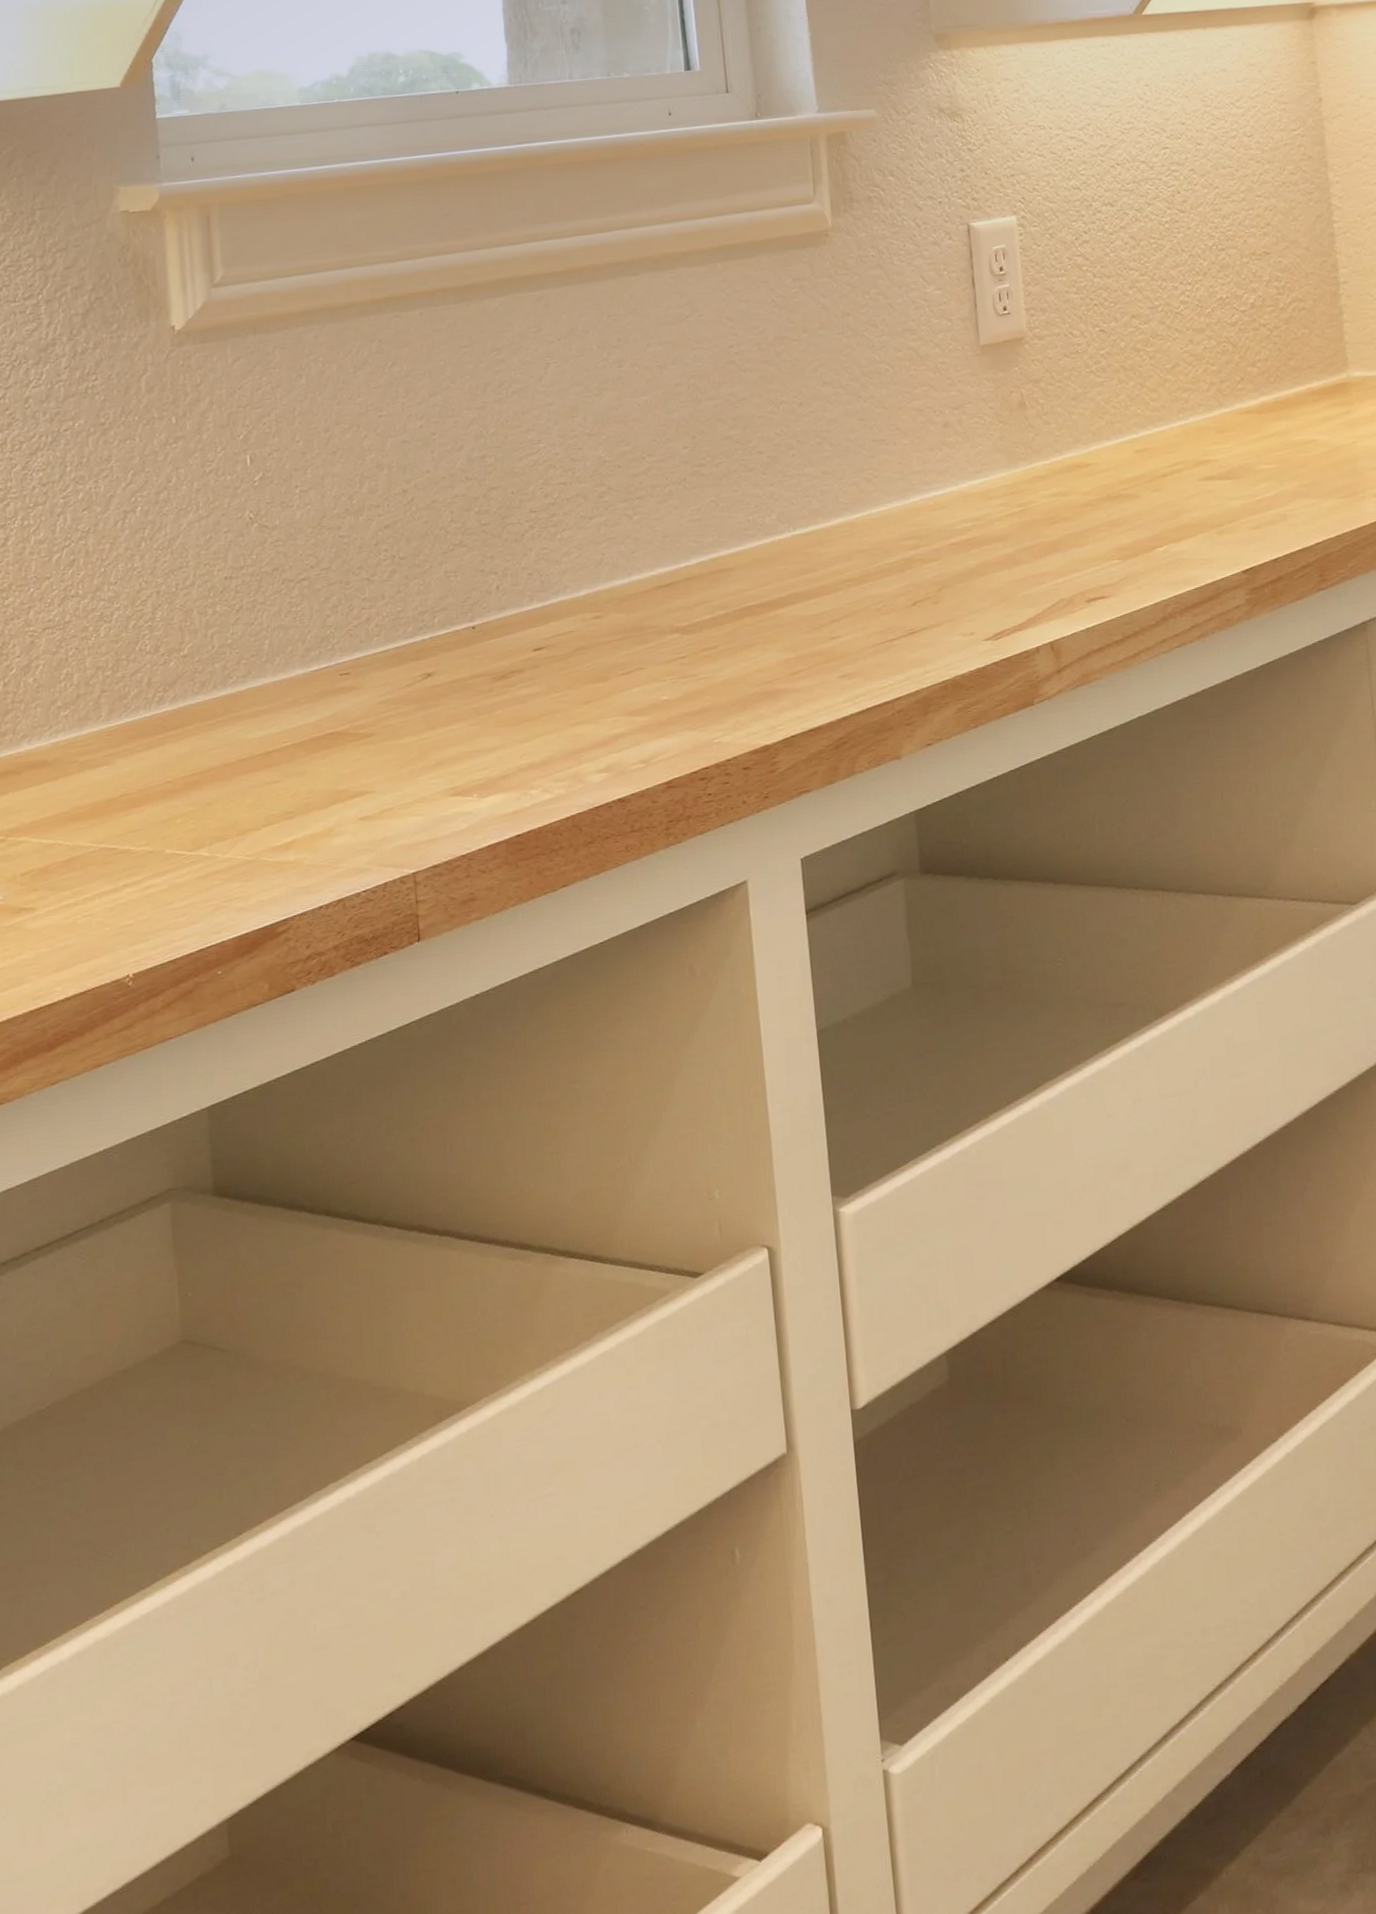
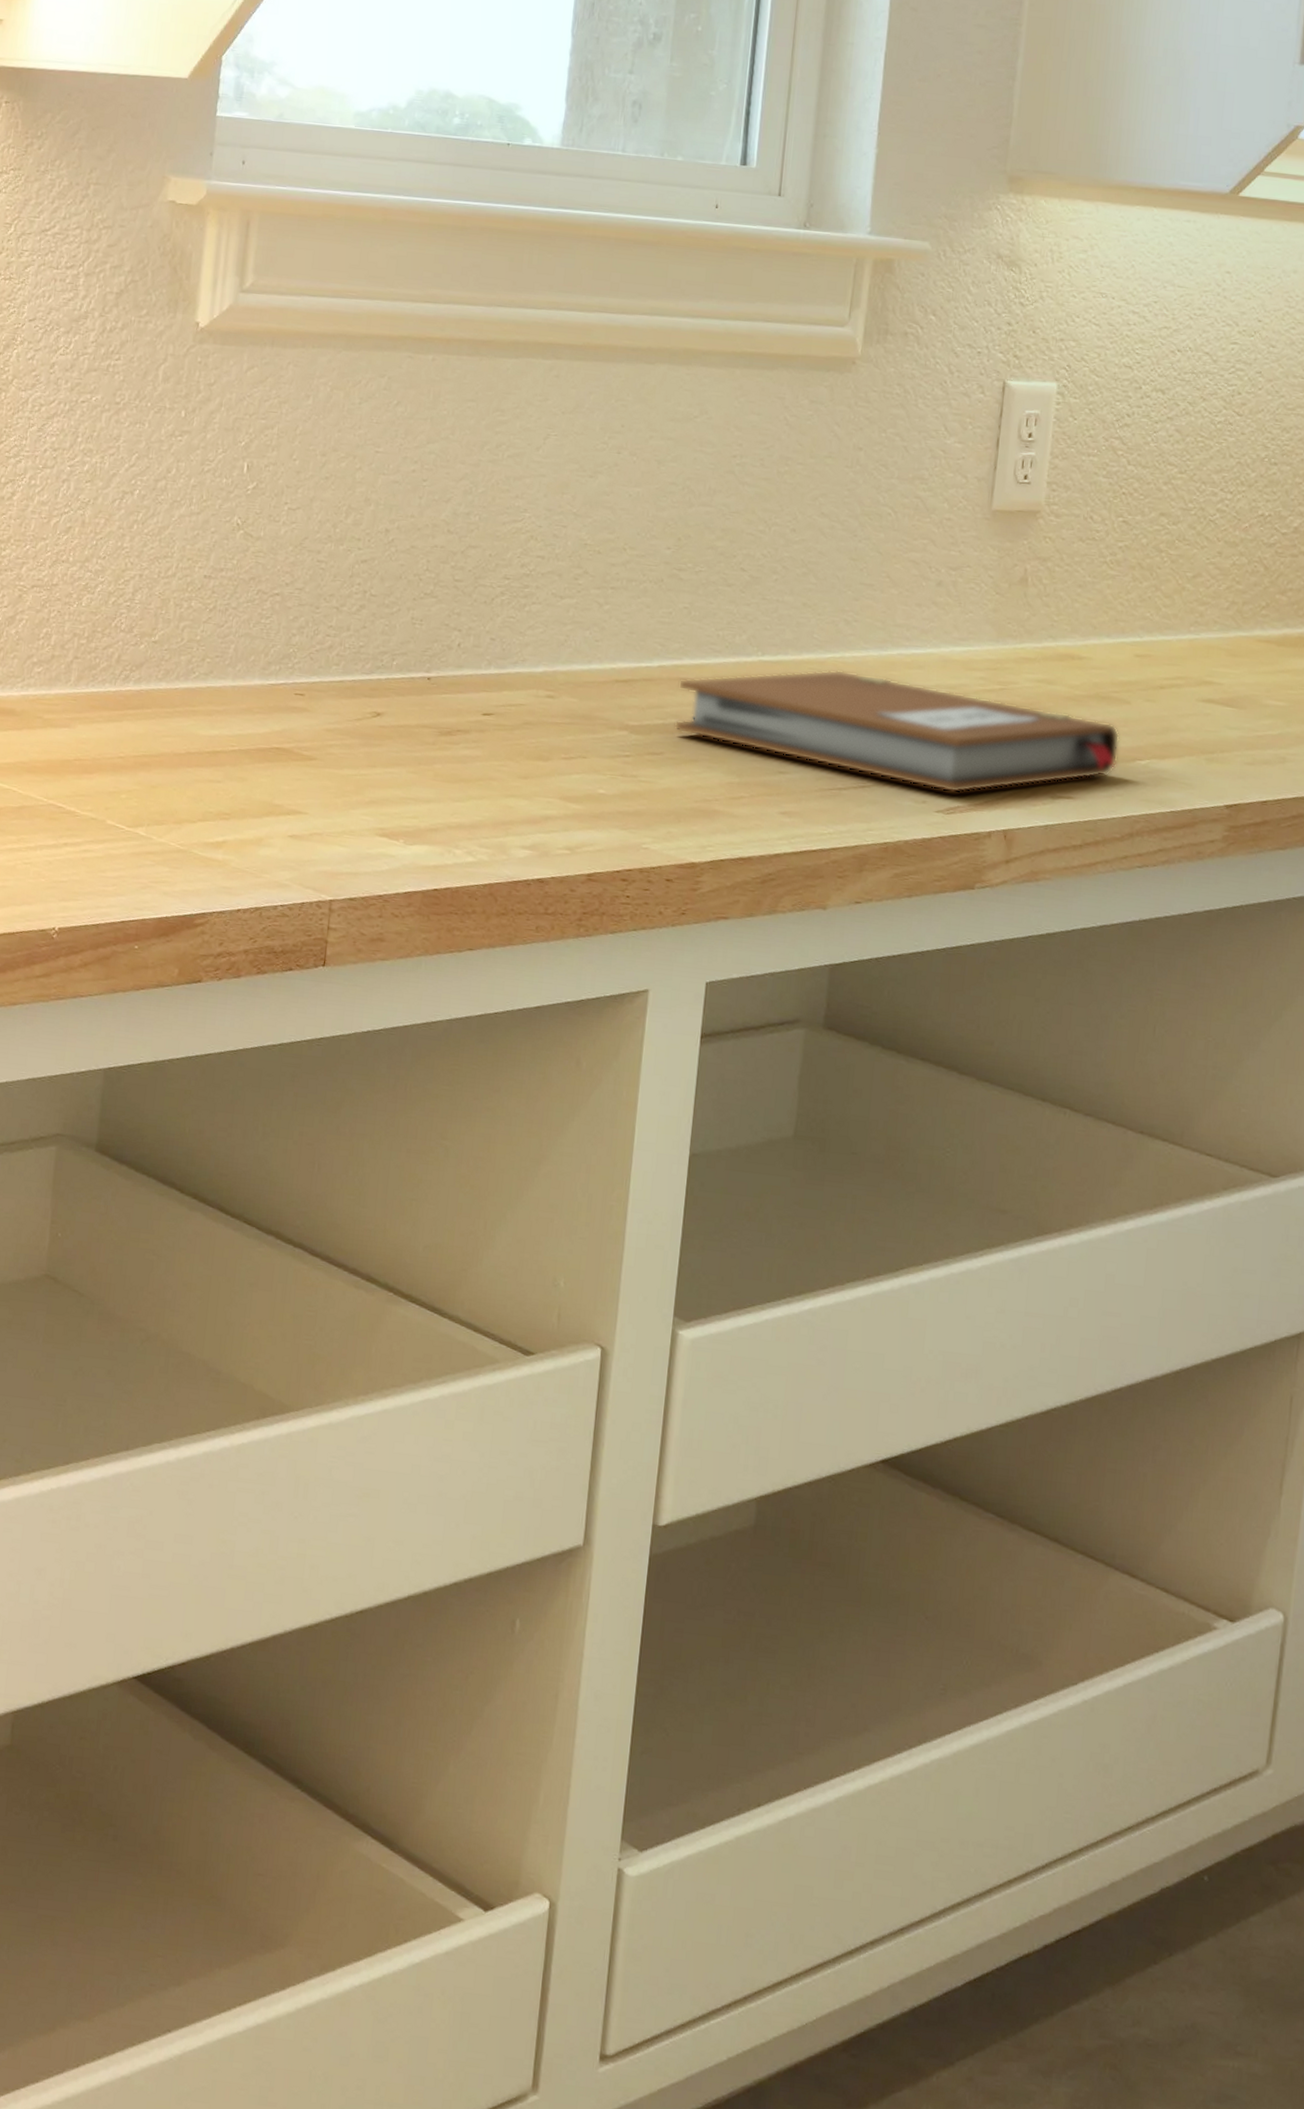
notebook: none [719,519,1139,623] -> present [674,669,1120,793]

